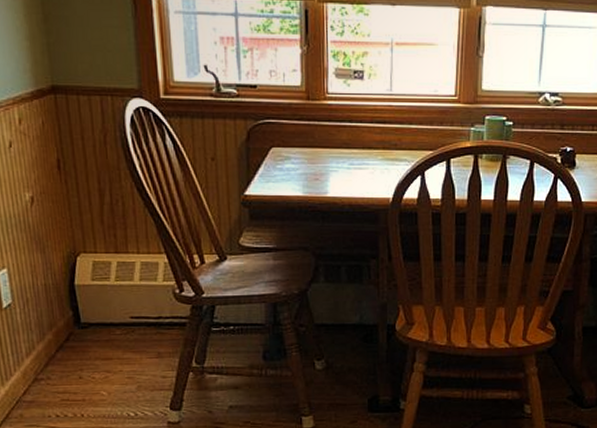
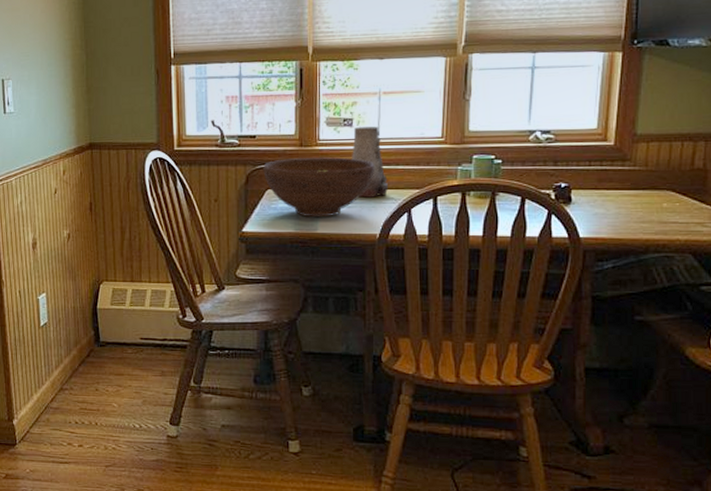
fruit bowl: none [266,113,387,180] -> present [263,157,374,218]
vase: none [363,81,401,159] -> present [352,126,388,198]

